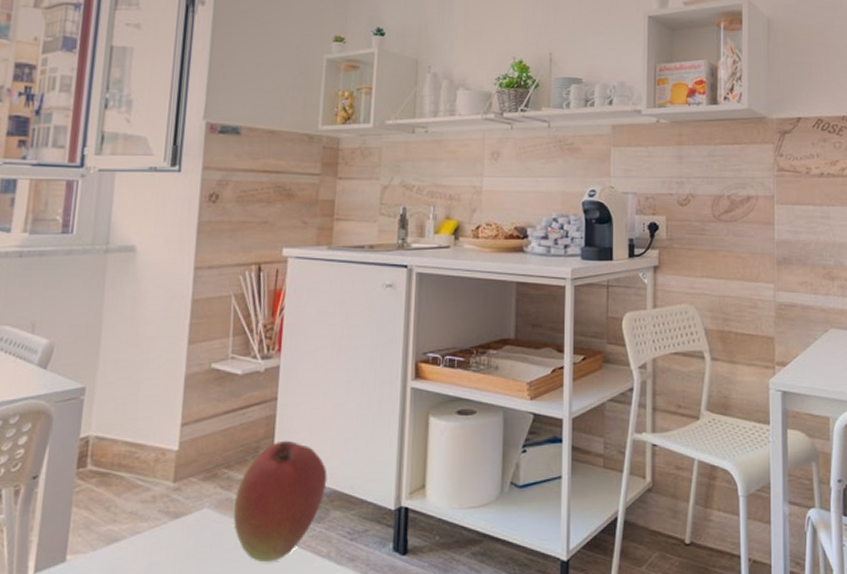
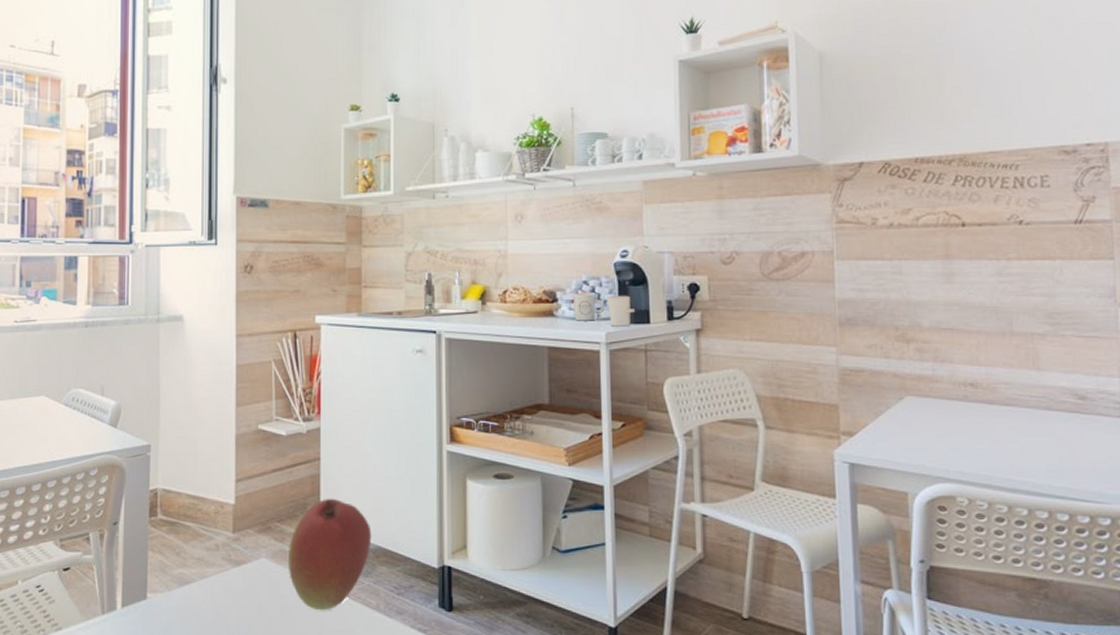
mug: none [543,231,571,257] -> present [573,294,604,321]
cup: none [574,232,600,263] -> present [606,295,636,327]

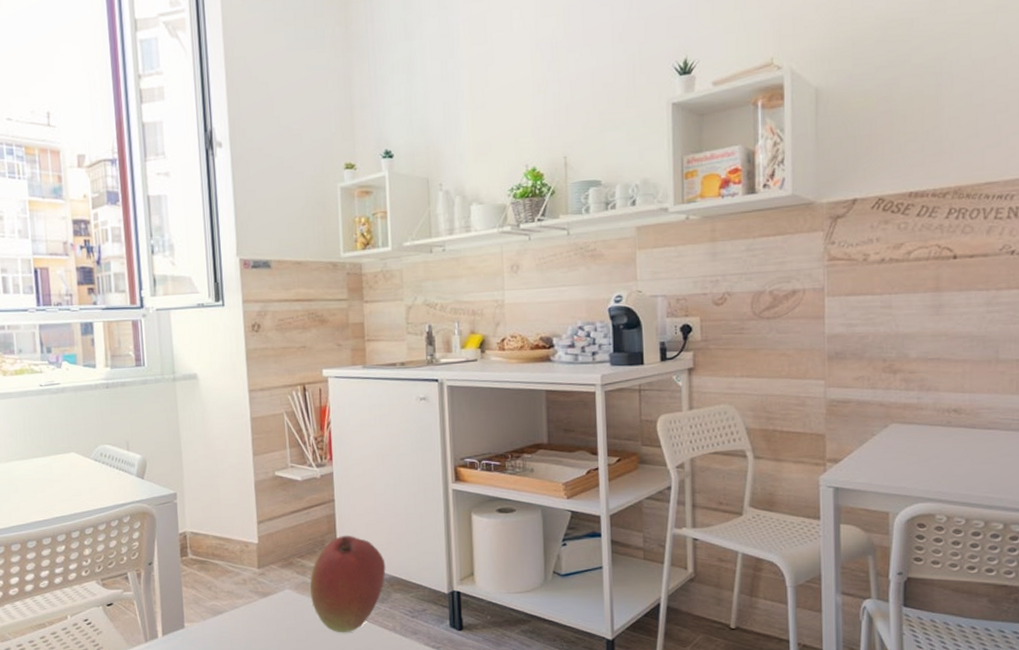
mug: present [573,294,604,321] -> none [569,338,599,365]
cup: present [606,295,636,327] -> none [601,338,630,369]

